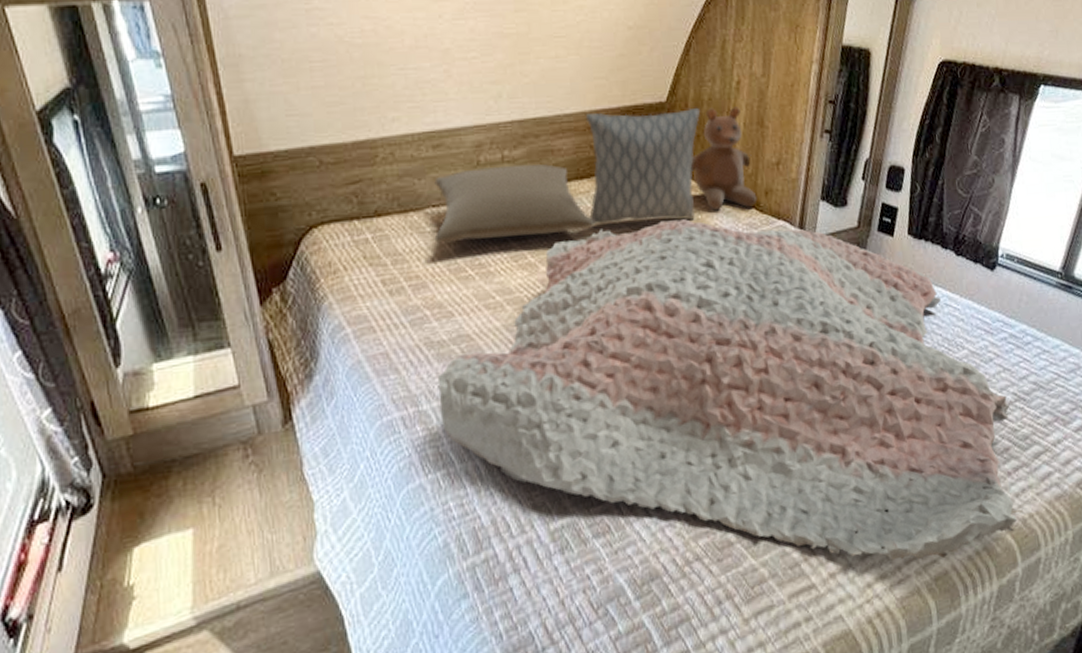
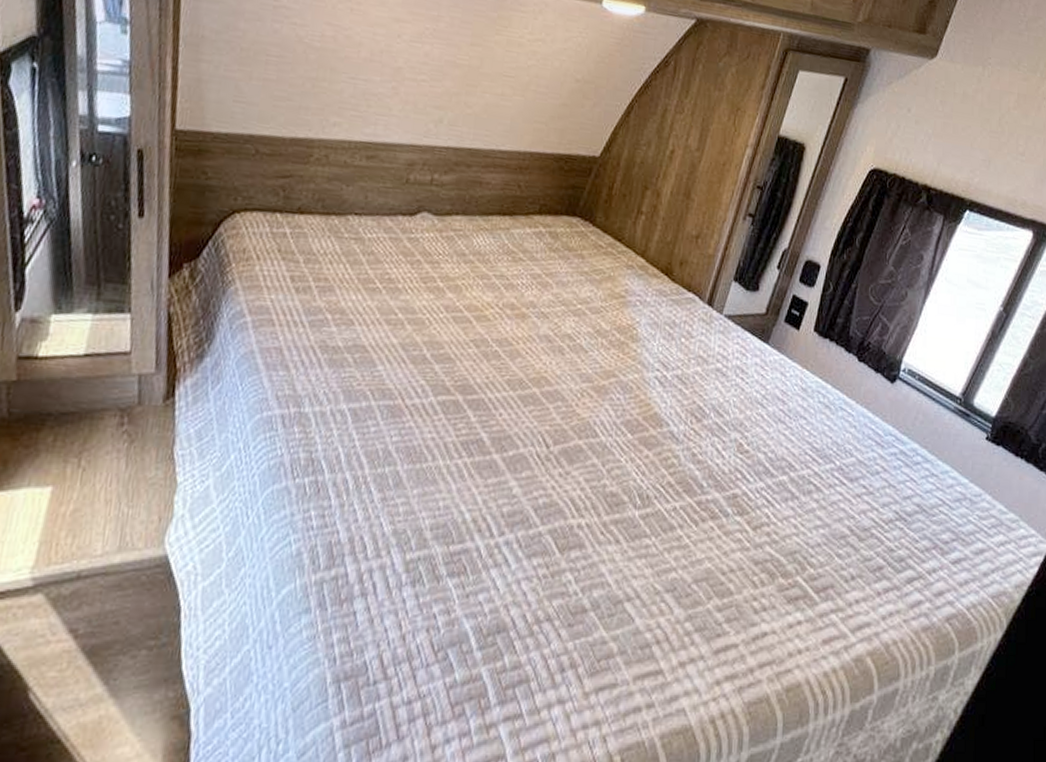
pillow: present [434,164,595,243] -> none [350,185,508,266]
blanket: present [437,219,1026,561] -> none [320,267,890,669]
pillow: present [585,107,701,226] -> none [504,154,631,276]
teddy bear: present [690,106,757,210] -> none [611,171,673,274]

